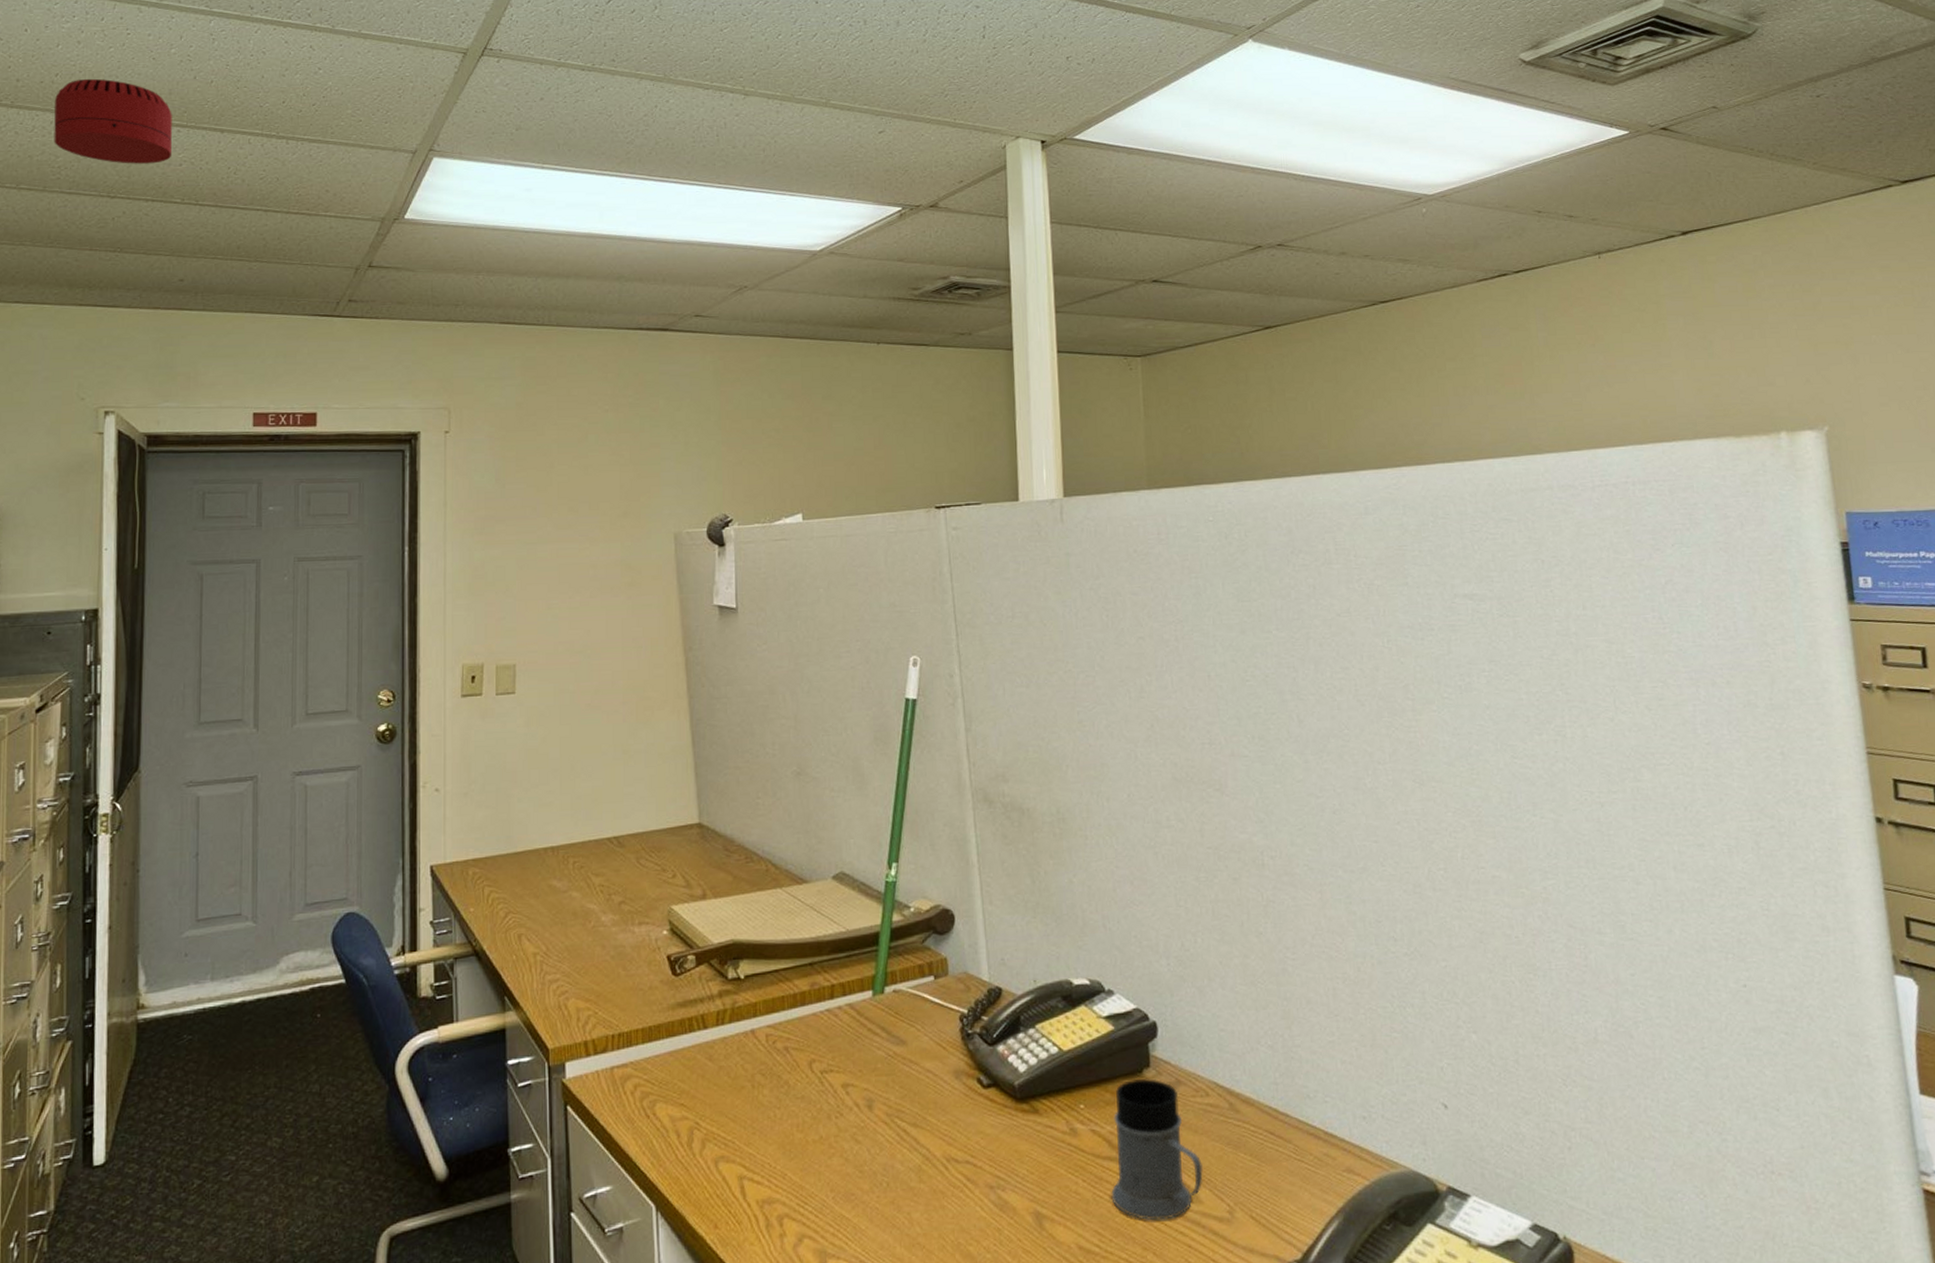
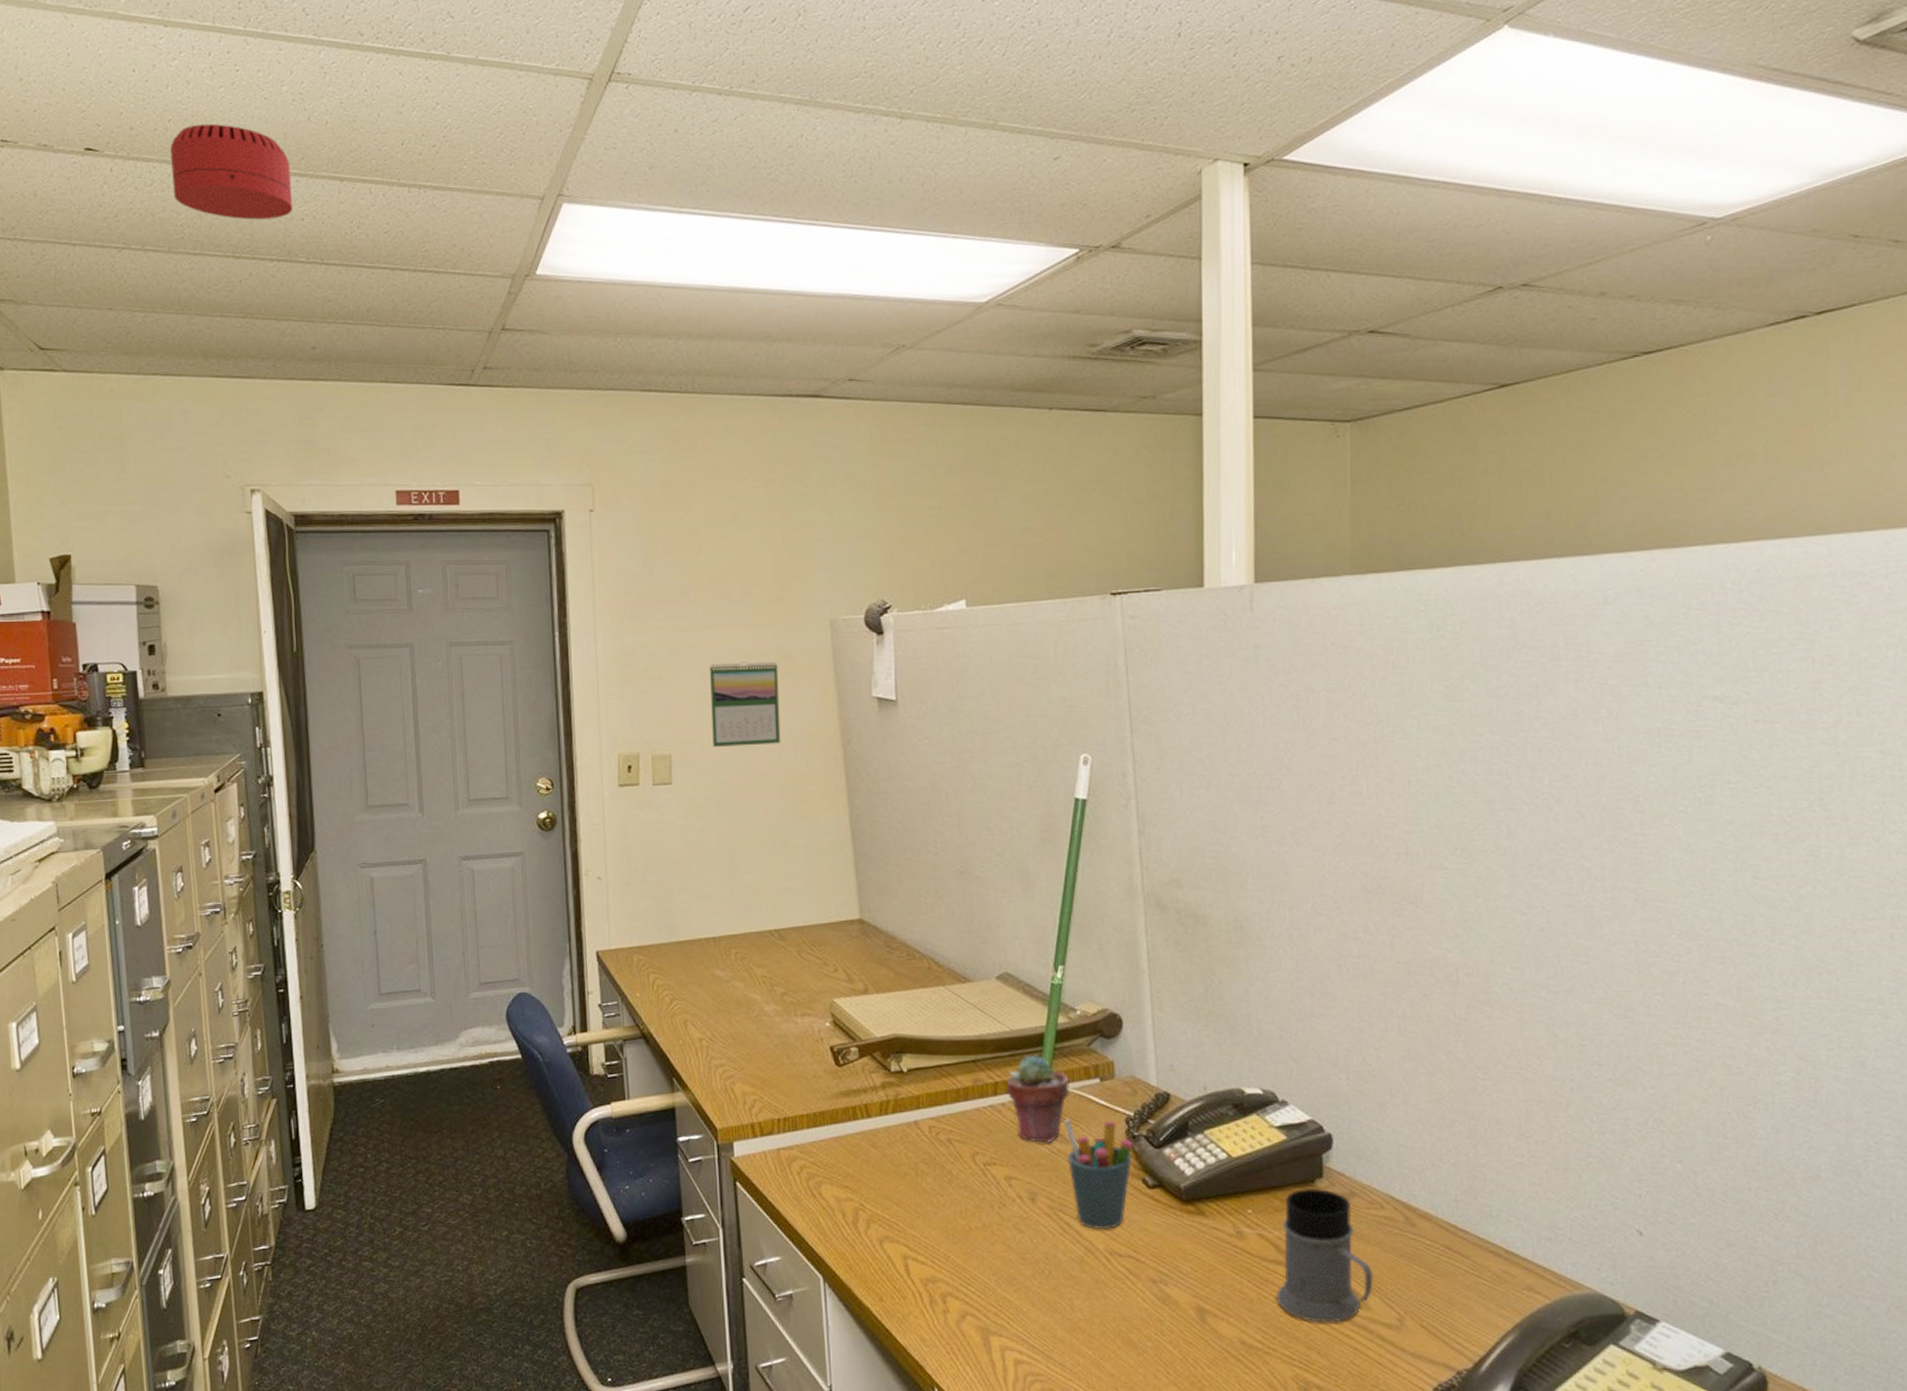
calendar: none [557,572,624,656] -> present [710,661,781,747]
potted succulent: none [843,954,905,1046] -> present [1006,1055,1069,1143]
pen holder: none [900,1018,967,1135] -> present [1065,1118,1133,1230]

